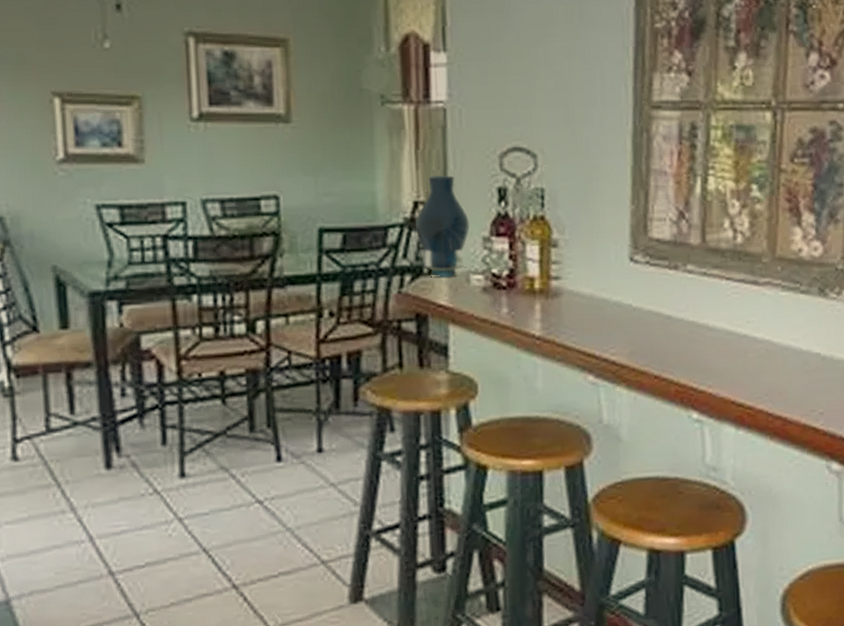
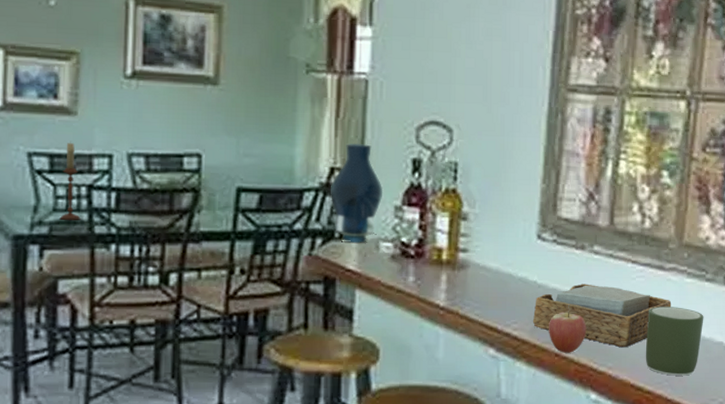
candlestick: none [135,190,159,273] -> present [60,141,81,220]
napkin holder: none [630,303,768,366] -> present [532,283,672,348]
fruit: none [646,326,685,375] -> present [549,305,587,353]
mug: none [744,321,801,390] -> present [645,306,704,376]

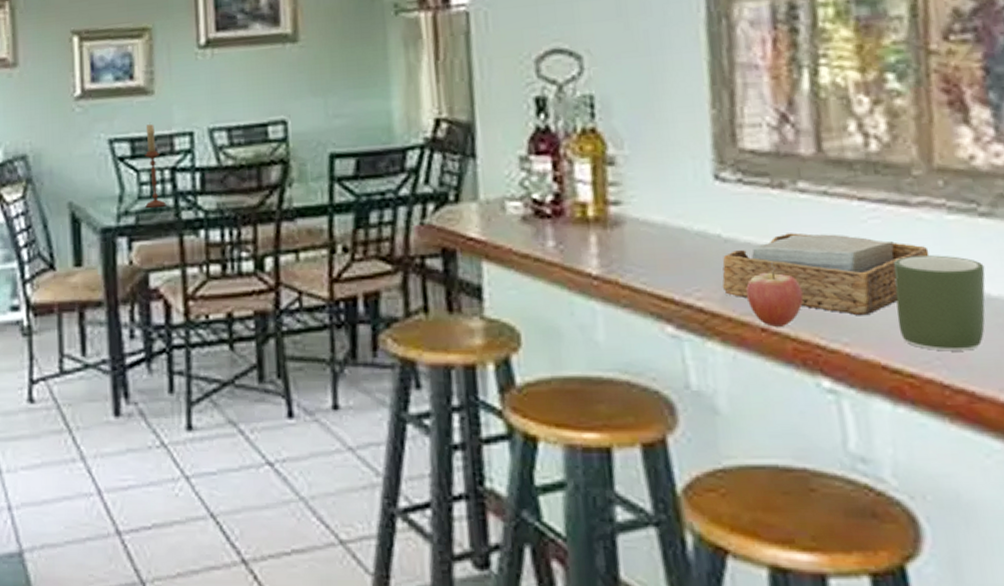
vase: present [331,143,382,243] -> none [438,87,502,206]

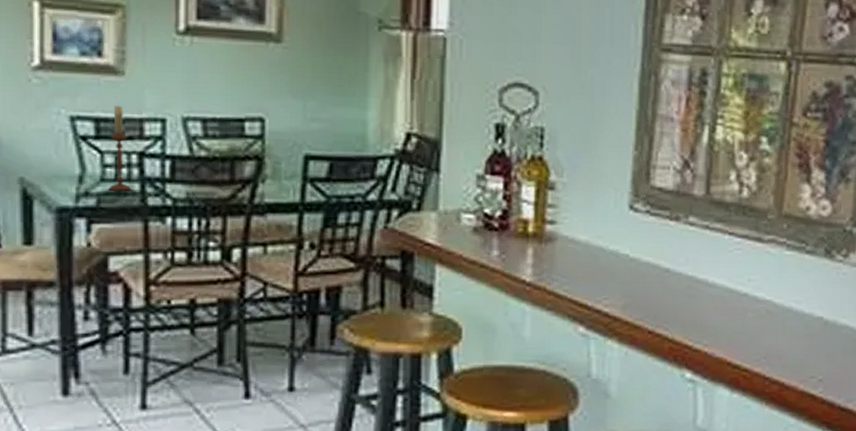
napkin holder: present [722,232,930,316] -> none [624,257,770,324]
fruit: present [746,262,804,327] -> none [642,279,682,330]
mug: present [893,255,986,352] -> none [742,280,804,353]

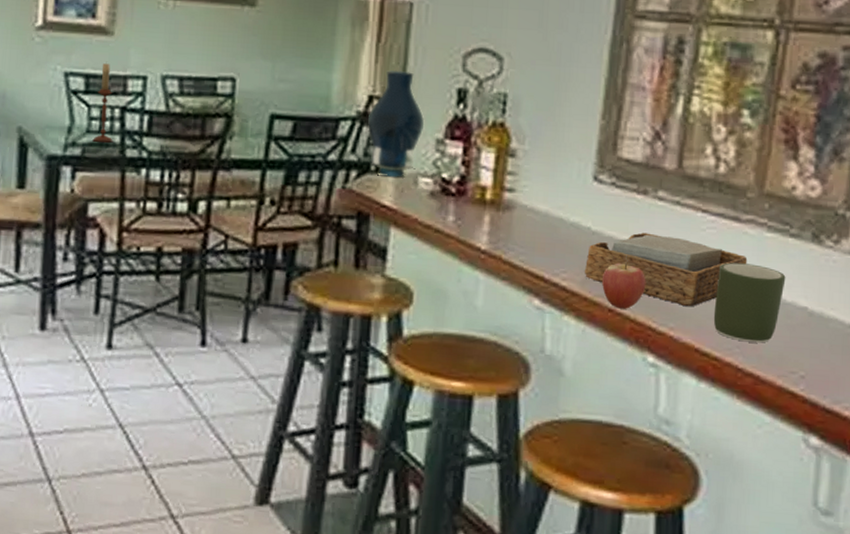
vase: none [407,106,463,215] -> present [368,70,424,177]
napkin holder: none [624,257,770,324] -> present [584,232,748,307]
fruit: none [642,279,682,330] -> present [602,255,647,309]
mug: none [742,280,804,353] -> present [713,262,786,343]

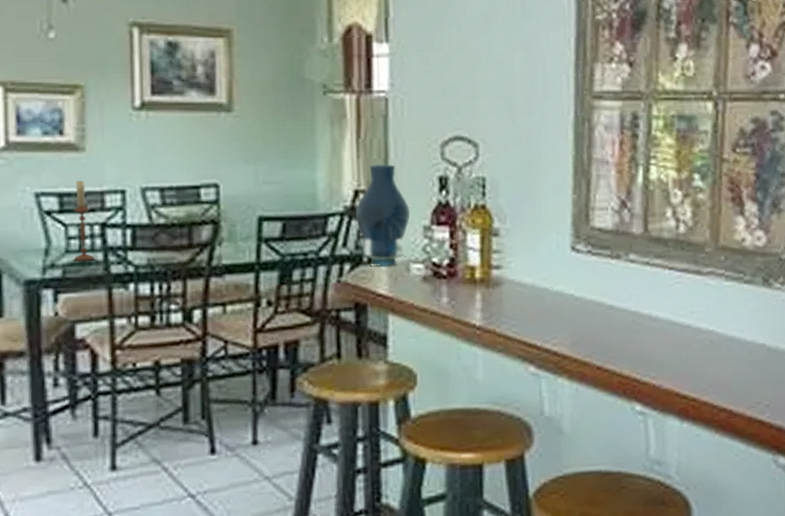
napkin holder: present [584,232,748,307] -> none [571,293,712,357]
fruit: present [602,255,647,309] -> none [589,316,628,366]
mug: present [713,262,786,343] -> none [688,311,745,382]

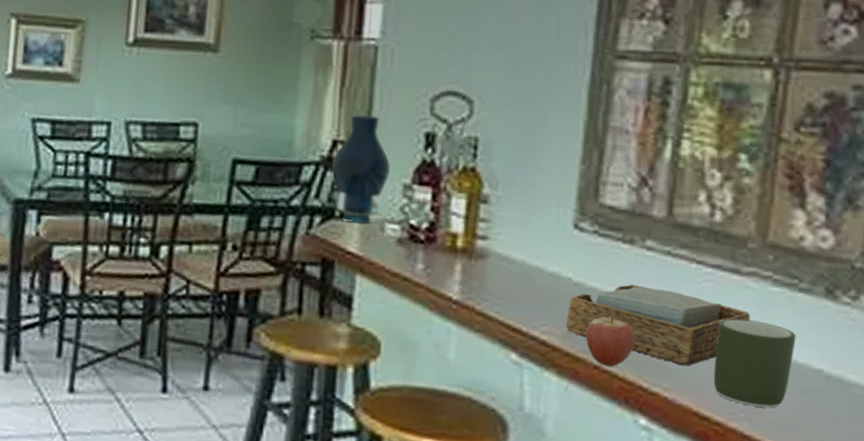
candlestick: present [73,178,96,261] -> none [58,107,78,187]
napkin holder: none [571,293,712,357] -> present [565,284,751,366]
fruit: none [589,316,628,366] -> present [586,309,636,367]
mug: none [688,311,745,382] -> present [713,318,796,408]

